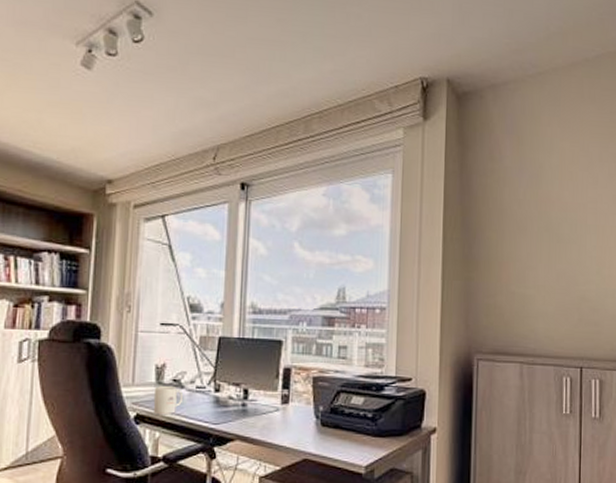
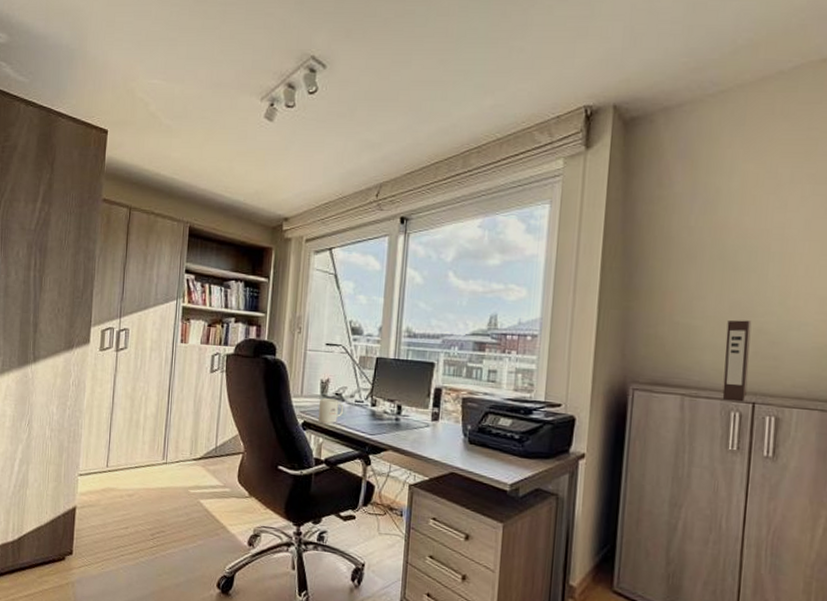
binder: none [555,288,576,367] -> present [722,320,752,402]

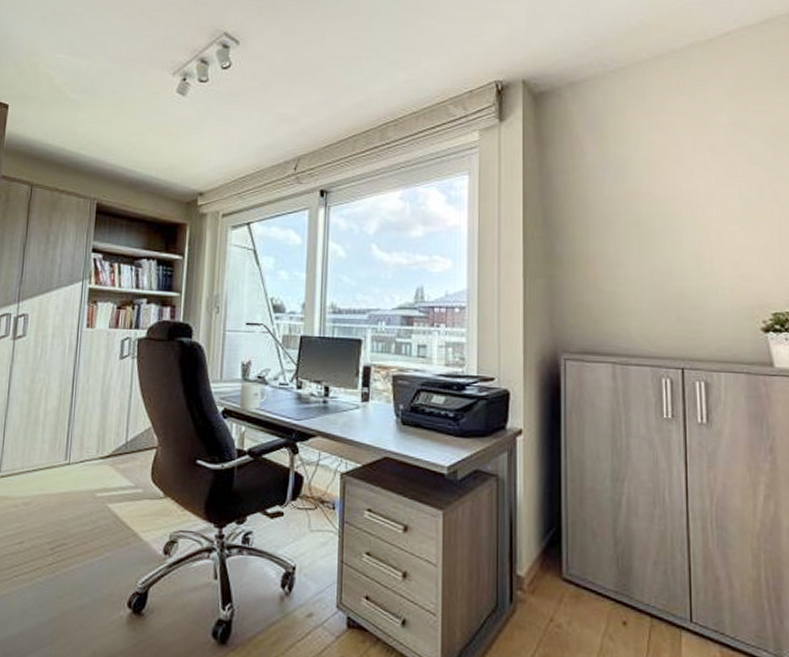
binder: present [722,320,752,402] -> none [649,285,675,368]

